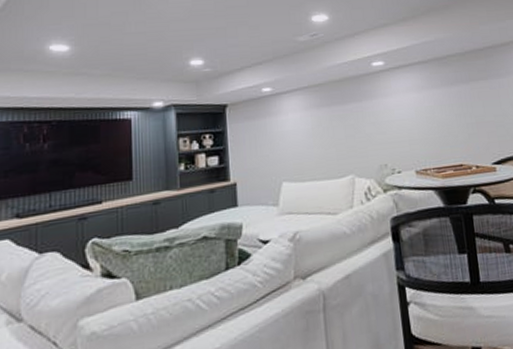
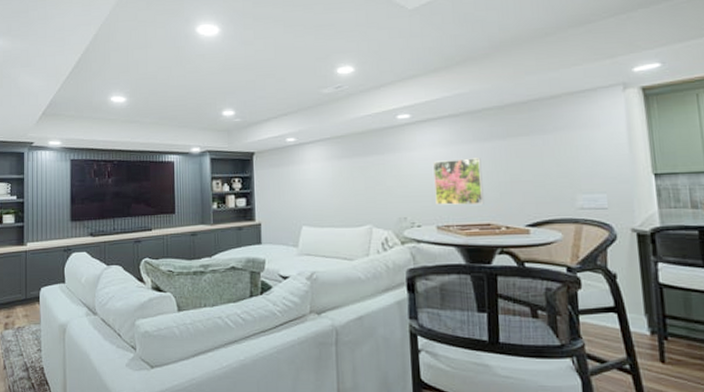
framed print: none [408,101,456,150] -> present [433,158,484,205]

